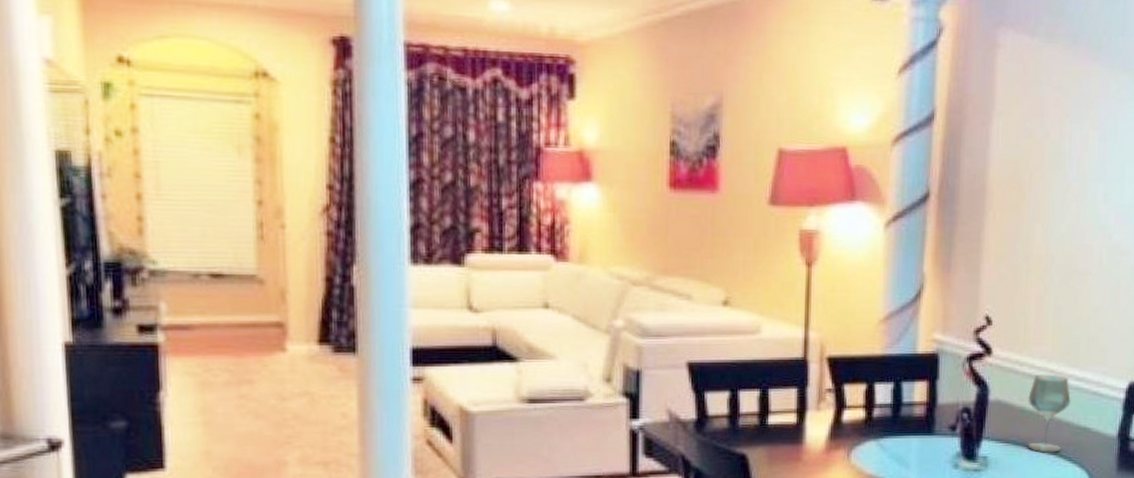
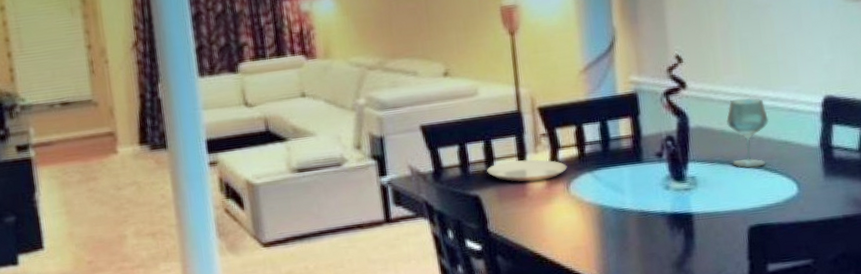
plate: none [759,417,851,443] -> present [487,159,567,182]

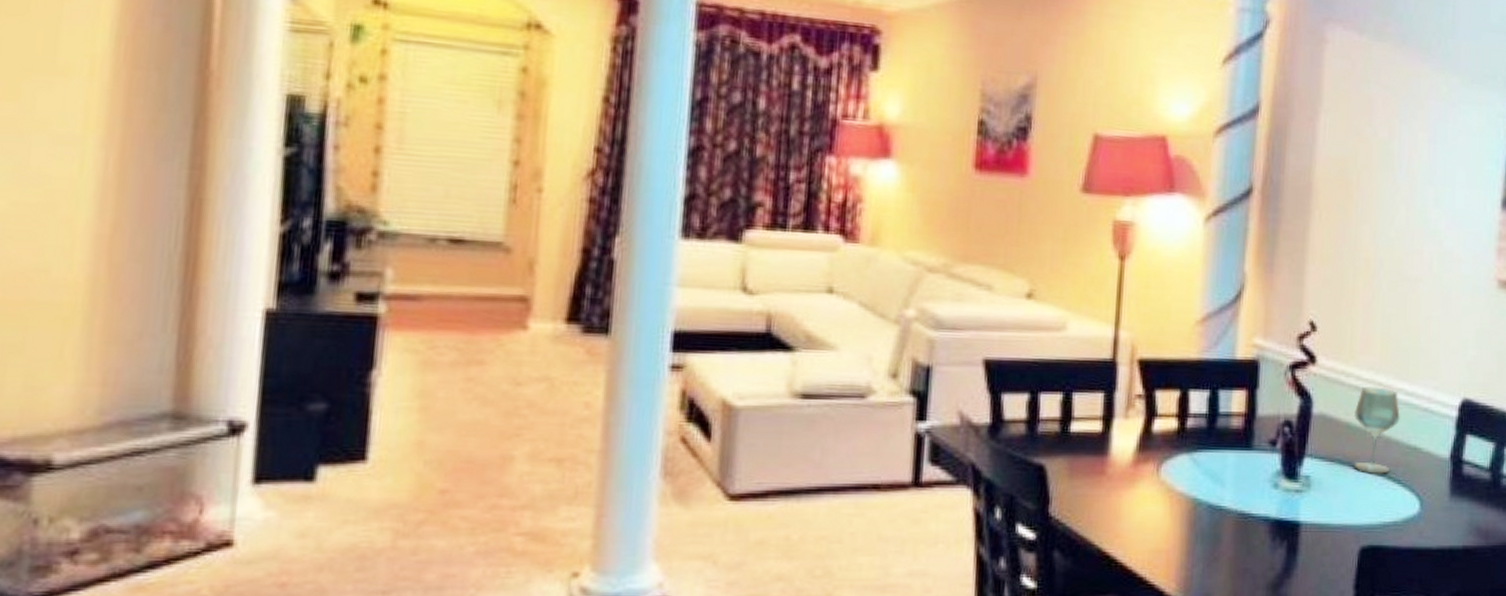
plate: present [487,159,567,182] -> none [1060,425,1162,455]

